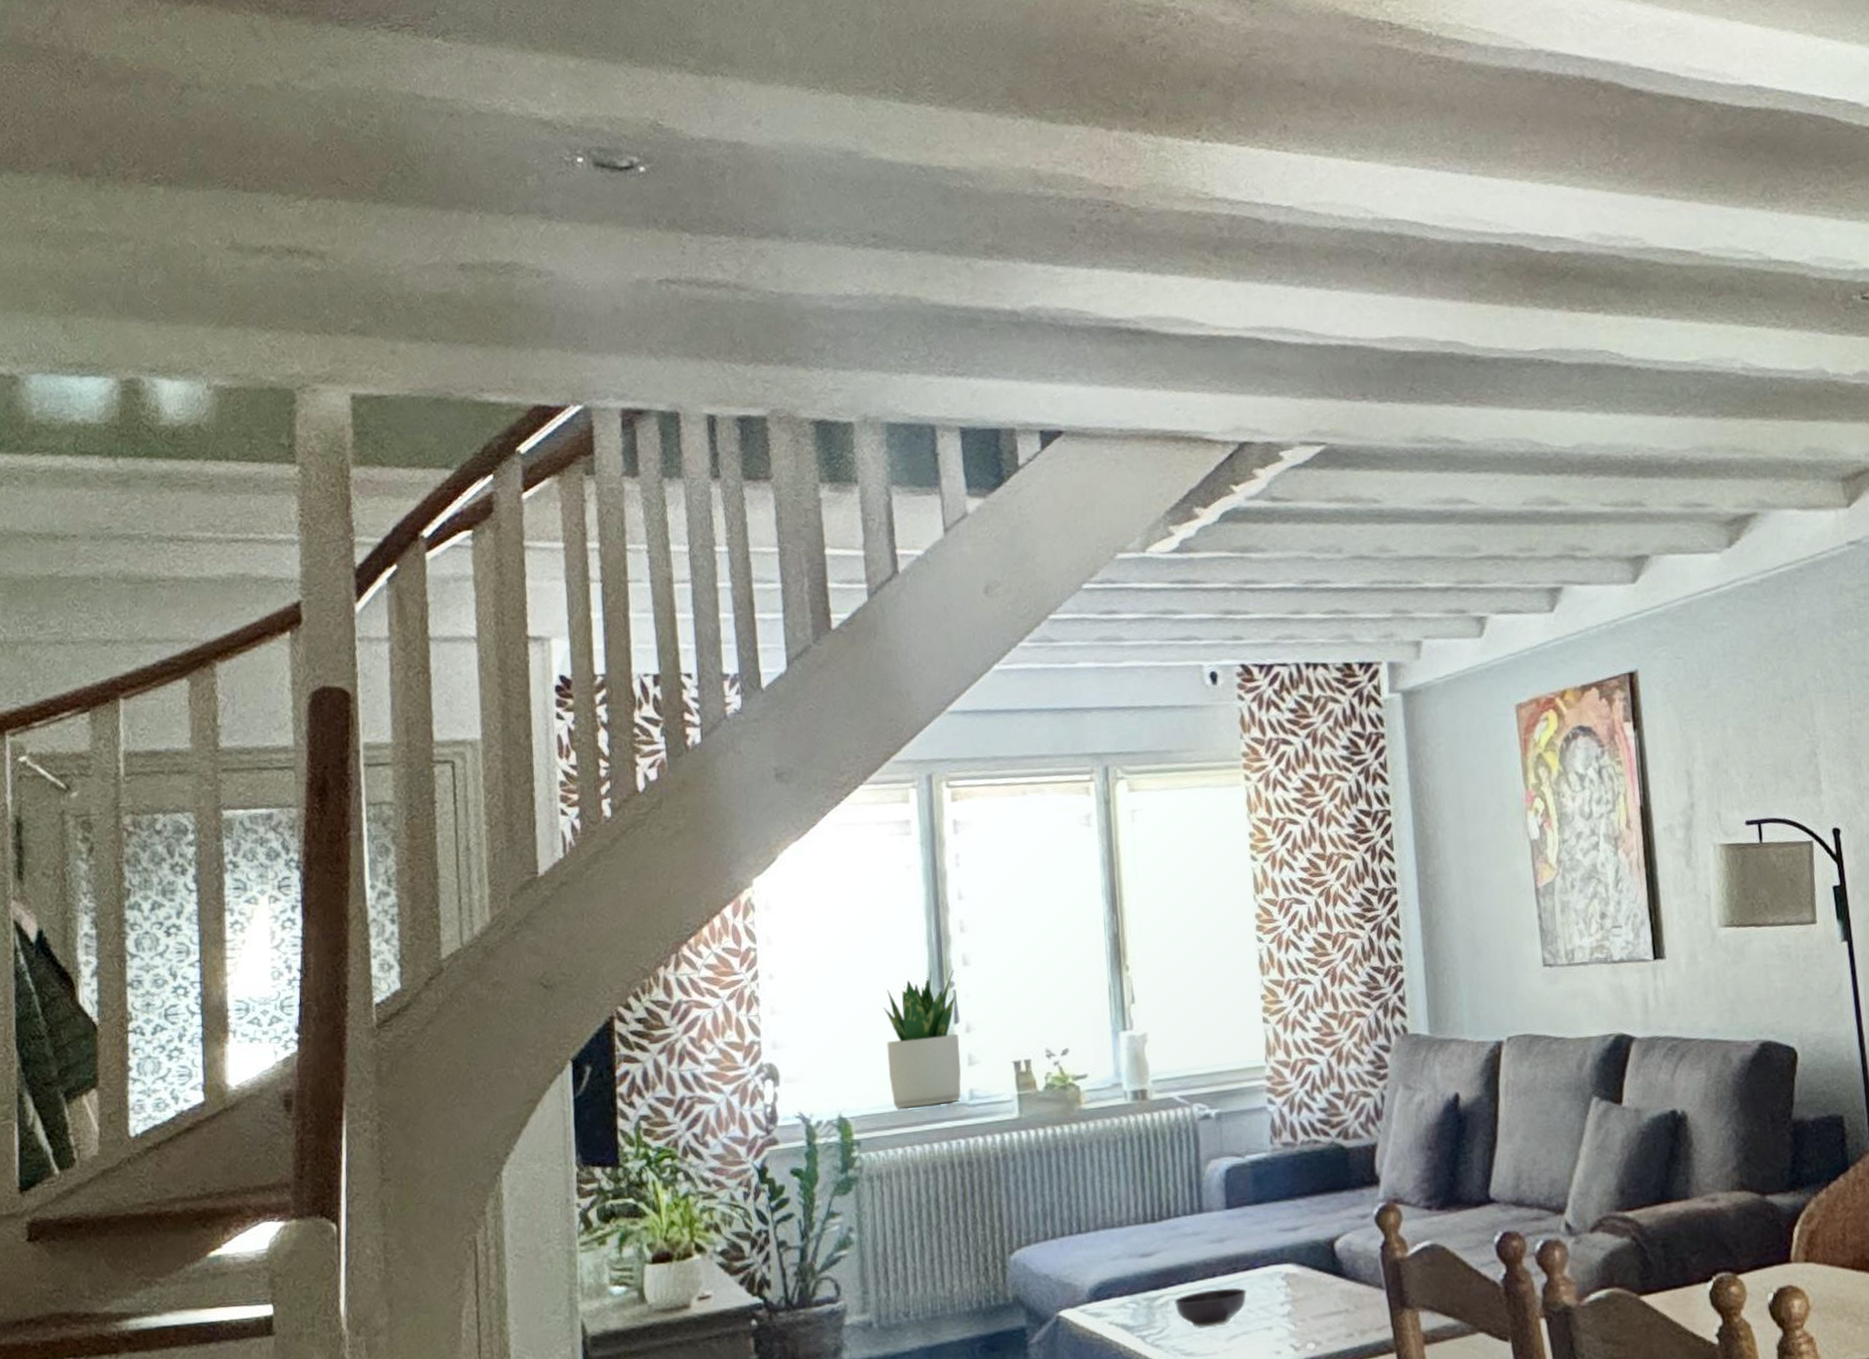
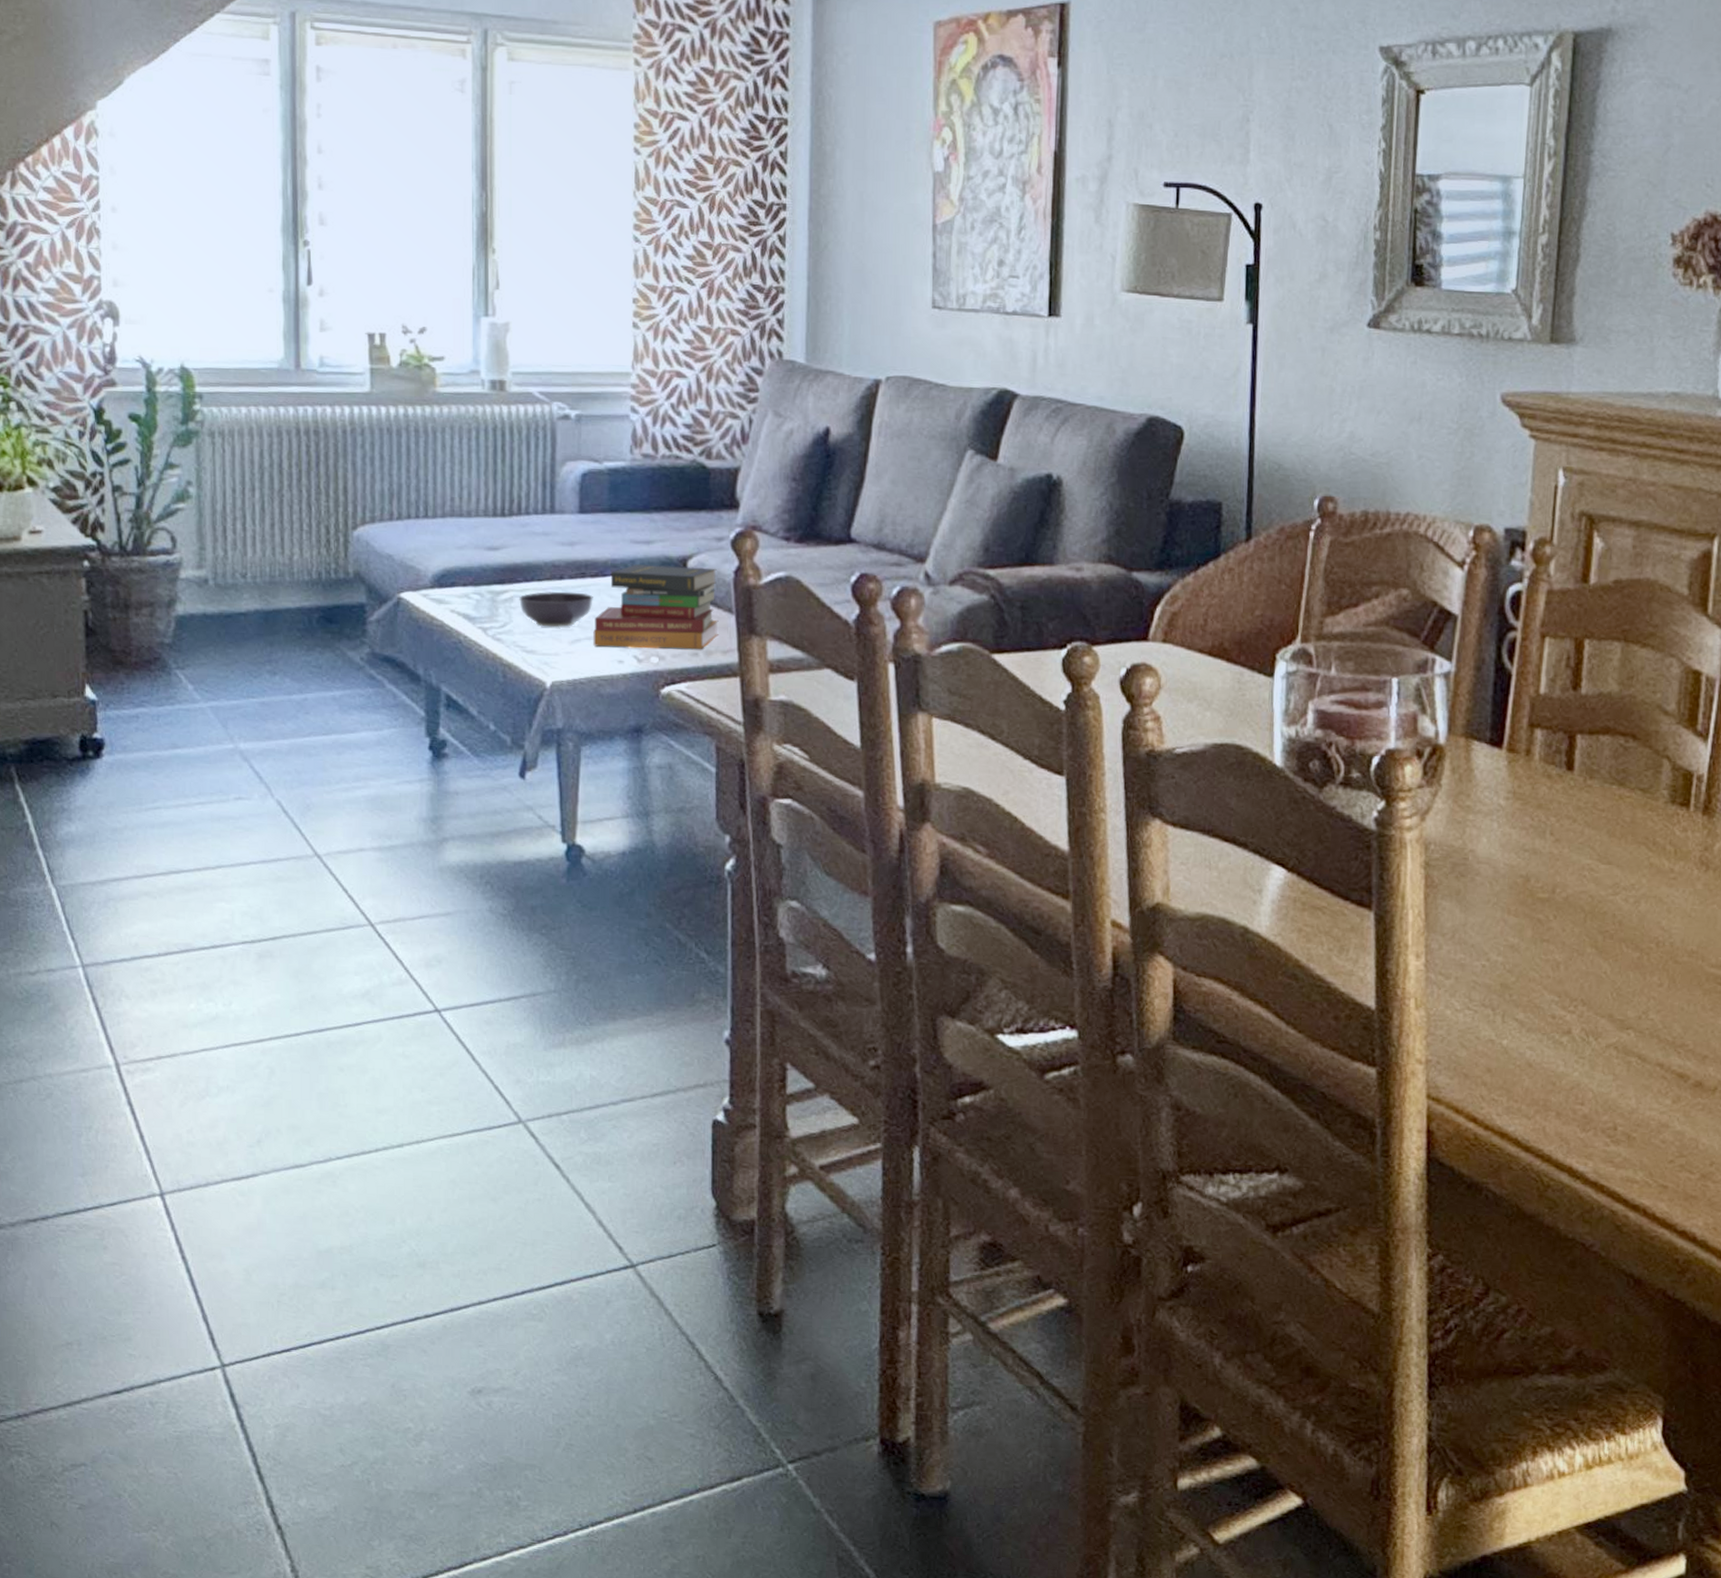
planter: present [883,970,961,1109] -> none [232,226,312,368]
books: none [1249,1246,1371,1340] -> present [593,564,719,650]

